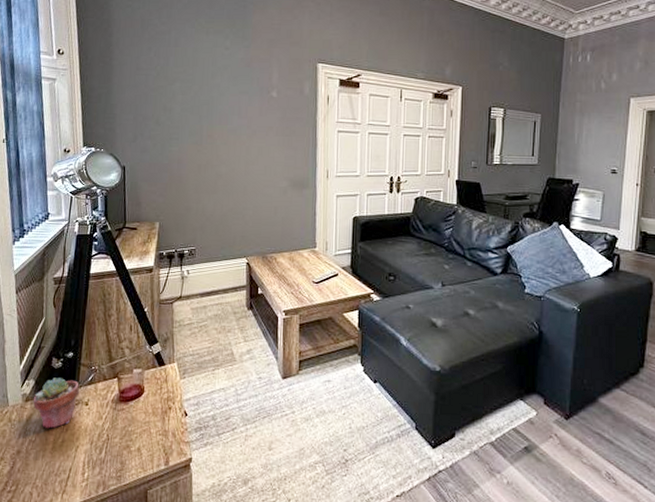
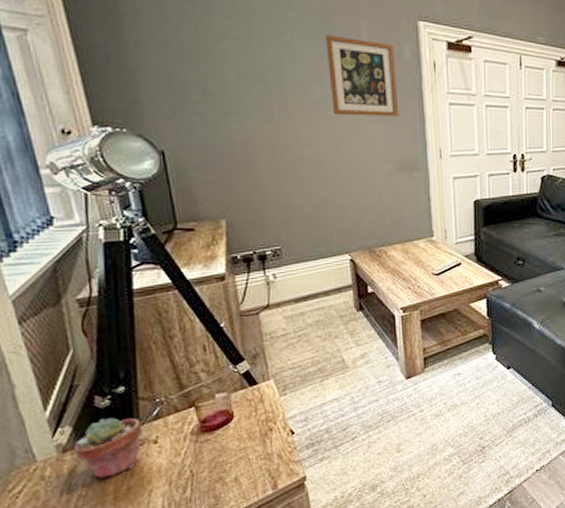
wall art: none [245,77,297,142] -> present [325,35,399,117]

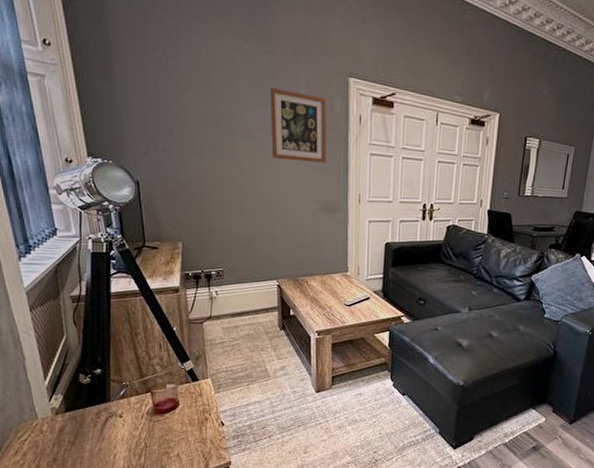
potted succulent: present [73,418,143,479] -> none [63,392,113,439]

